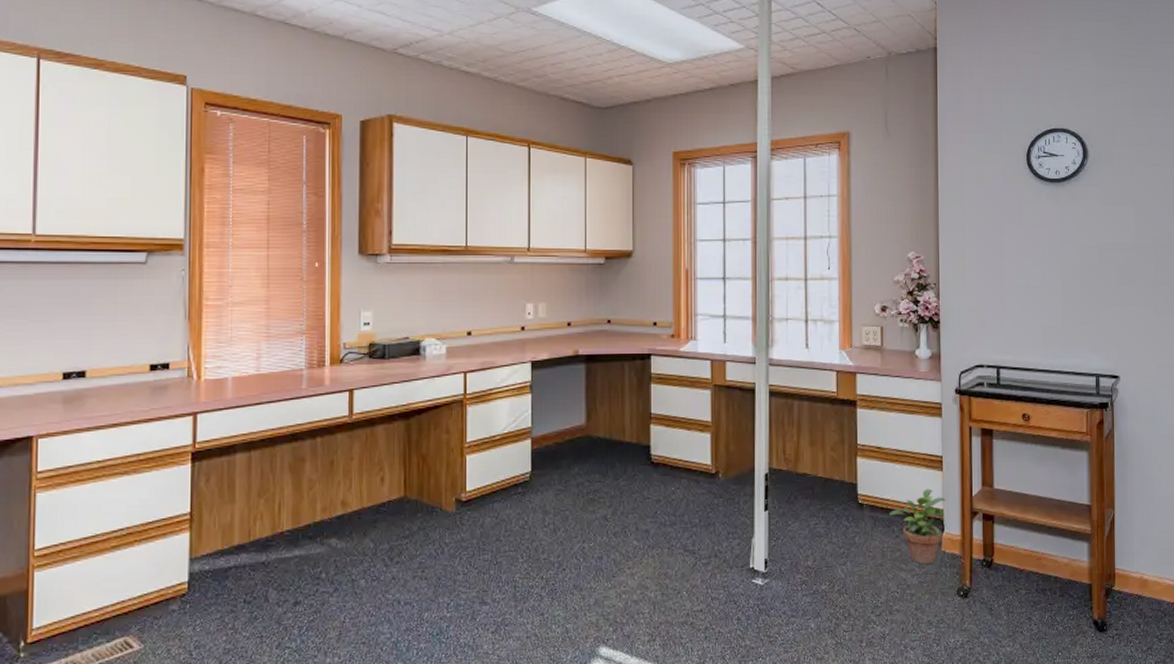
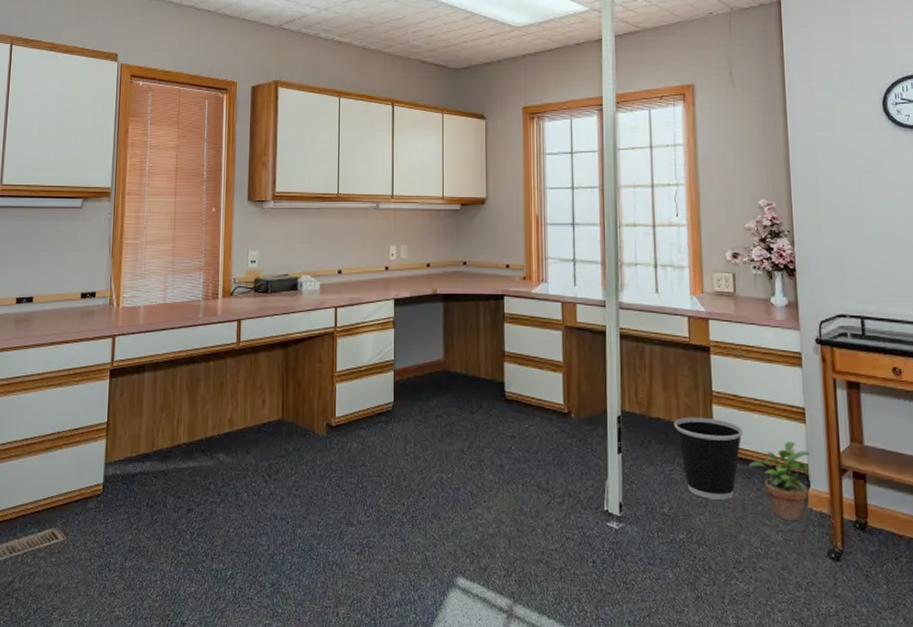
wastebasket: none [820,470,884,549] -> present [674,417,743,500]

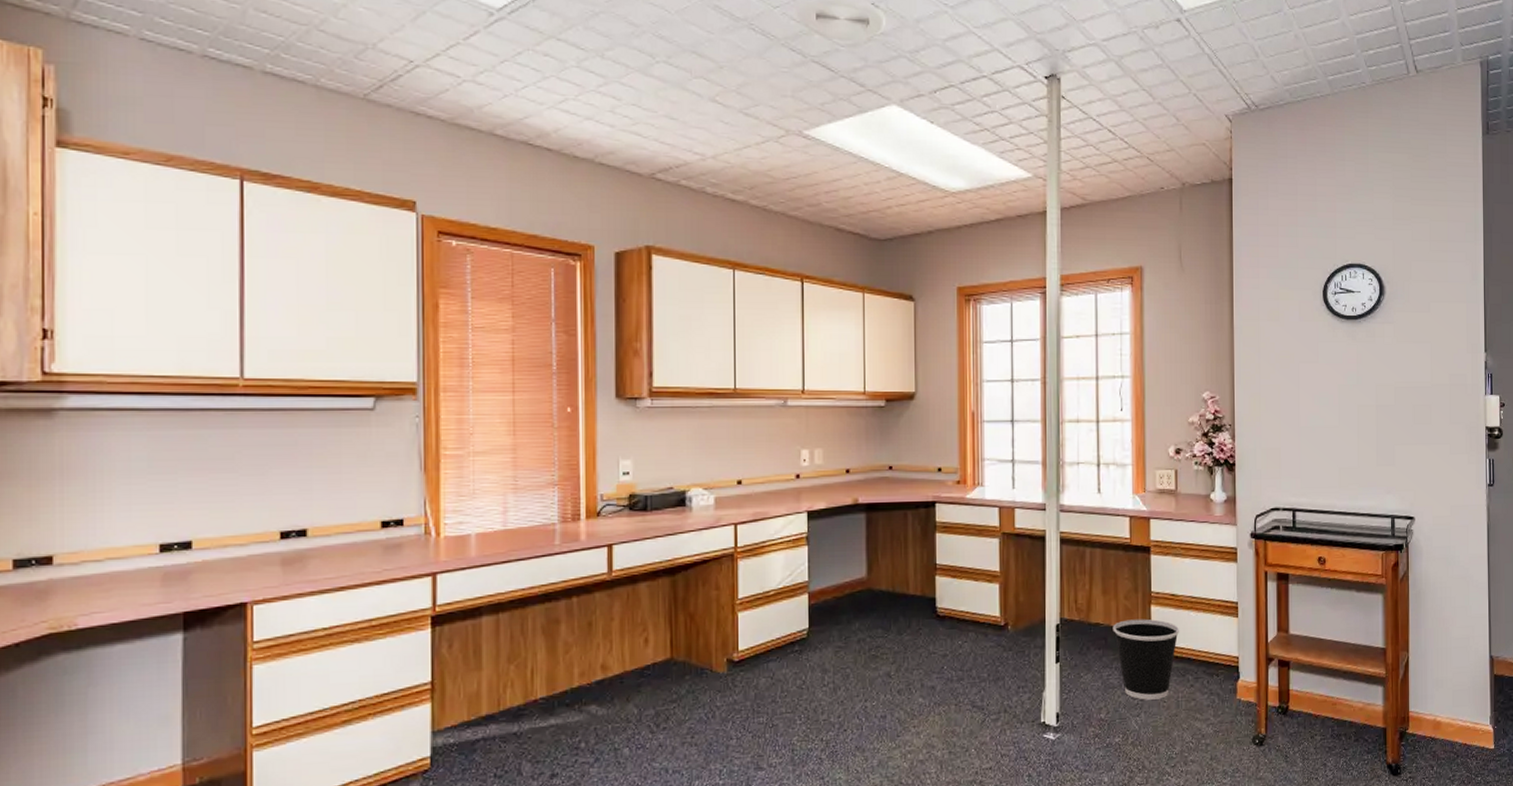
potted plant: present [749,441,810,521] -> none [1184,635,1241,713]

